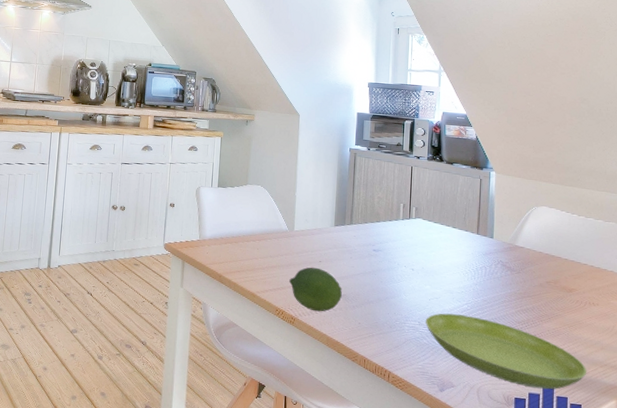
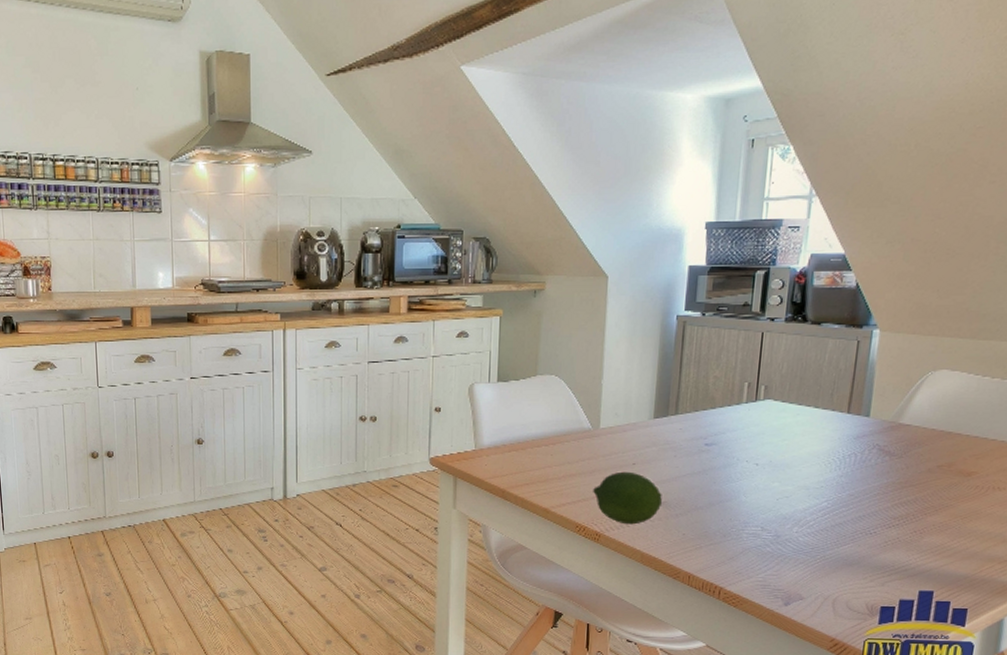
saucer: present [426,313,587,390] -> none [770,514,980,594]

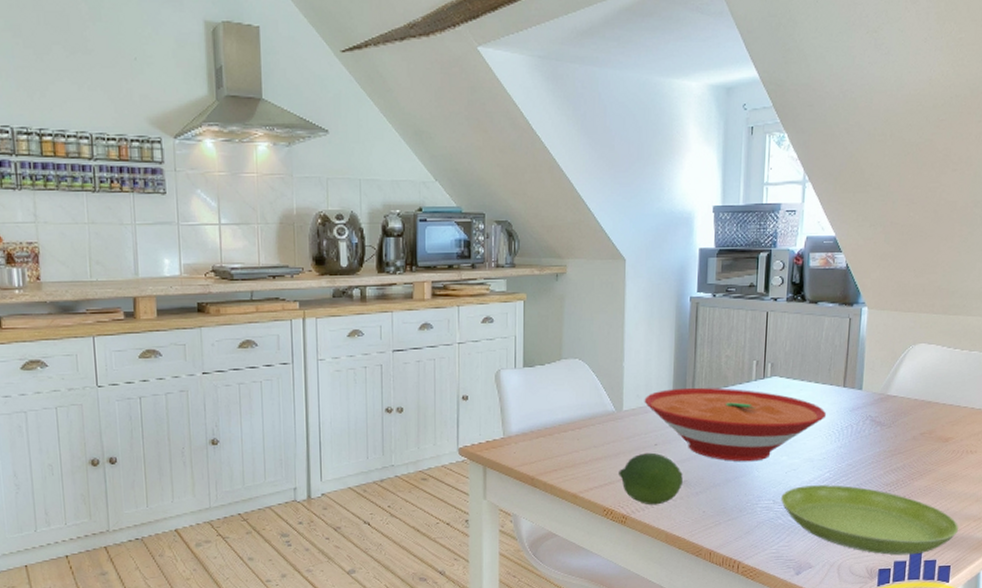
bowl: none [622,407,826,486] -> present [644,387,826,462]
saucer: none [770,514,980,594] -> present [781,485,959,556]

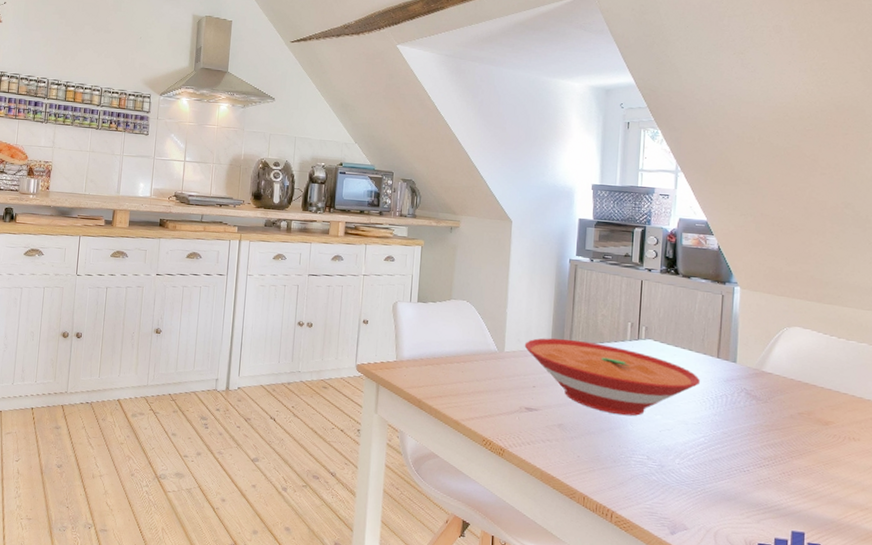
fruit: present [619,452,683,505] -> none [498,392,559,443]
saucer: present [781,485,959,556] -> none [655,446,845,535]

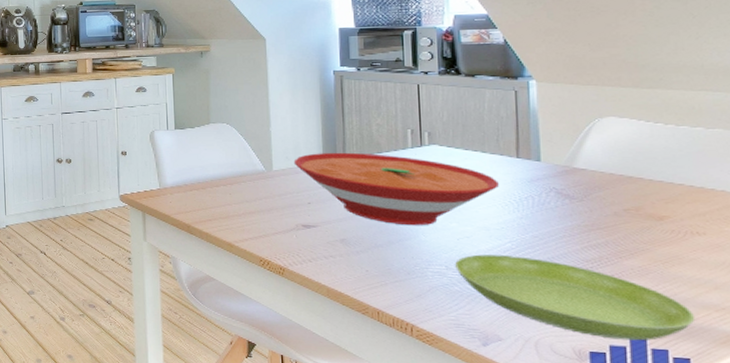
saucer: none [655,446,845,535] -> present [455,254,696,341]

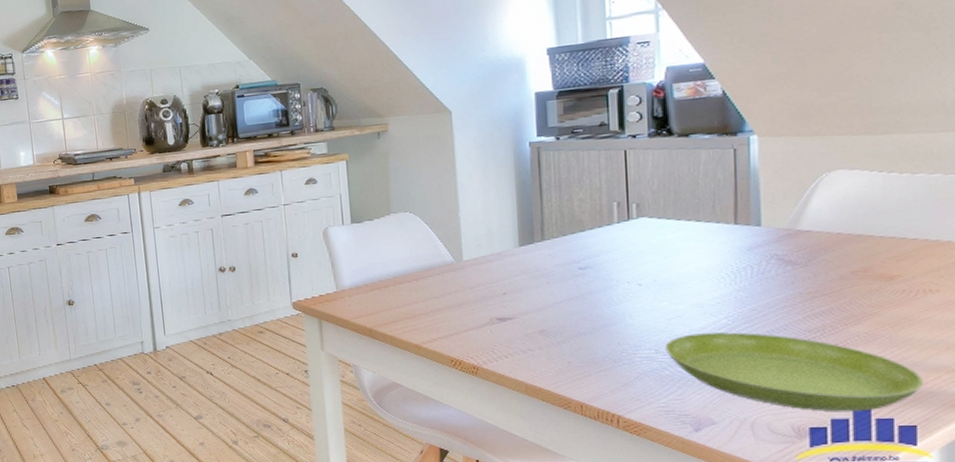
bowl: present [293,152,499,226] -> none [486,232,714,309]

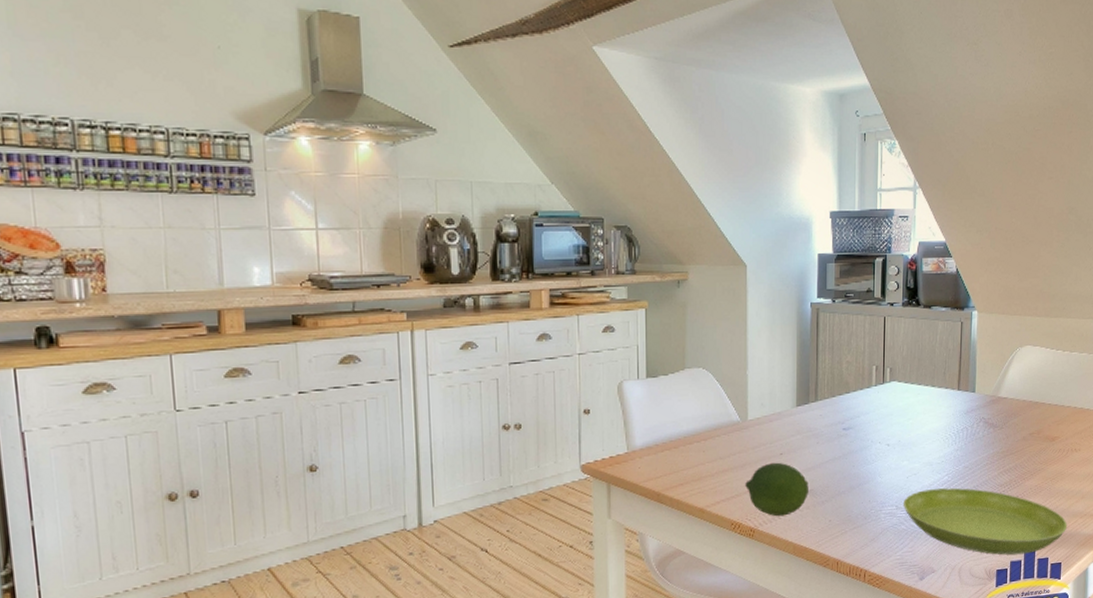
fruit: none [464,302,540,356] -> present [745,462,809,517]

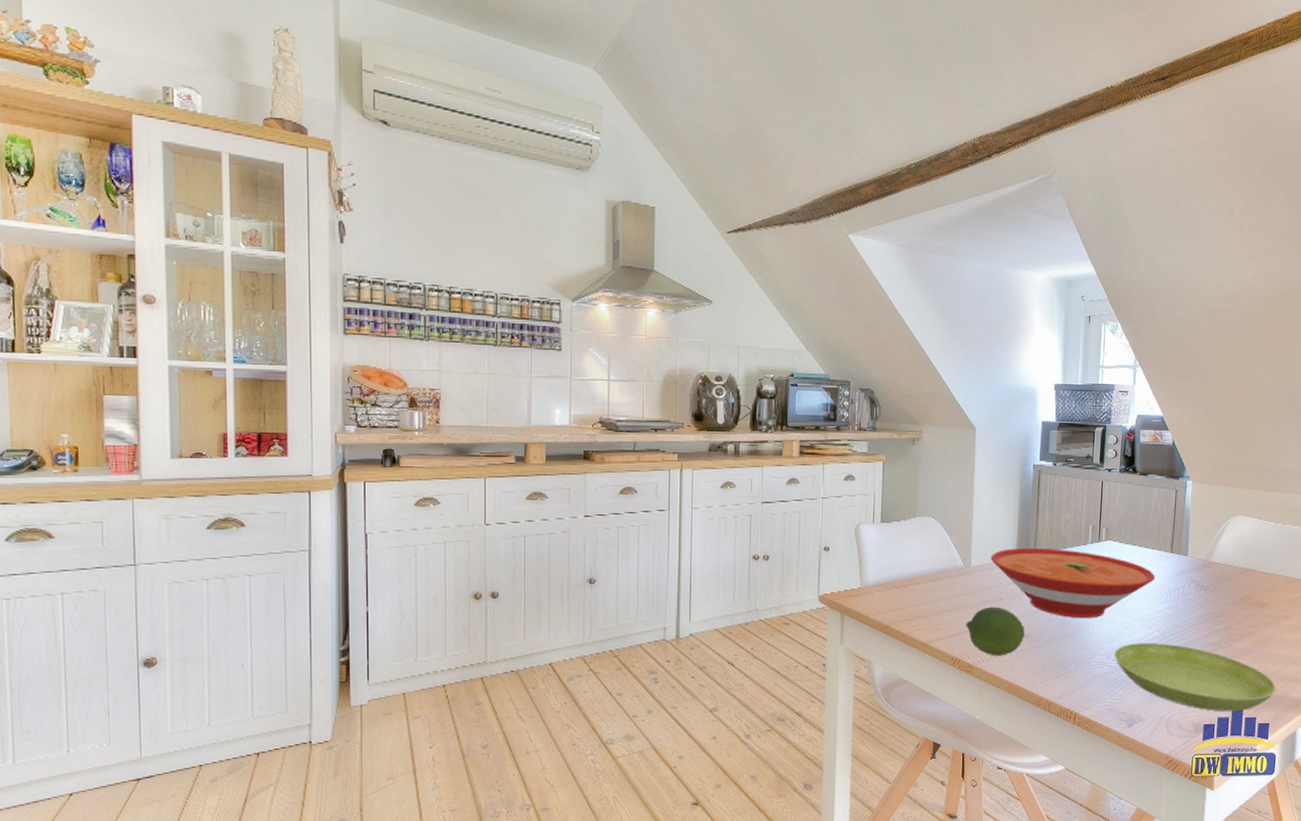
bowl: none [768,394,943,469] -> present [990,547,1155,619]

